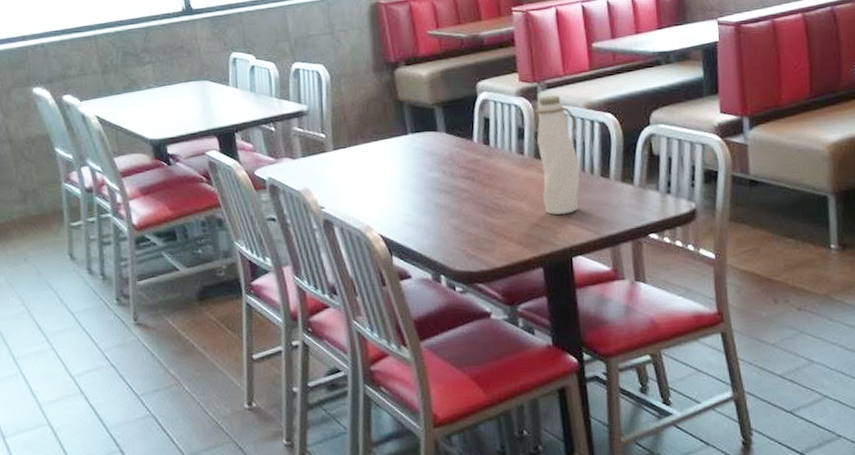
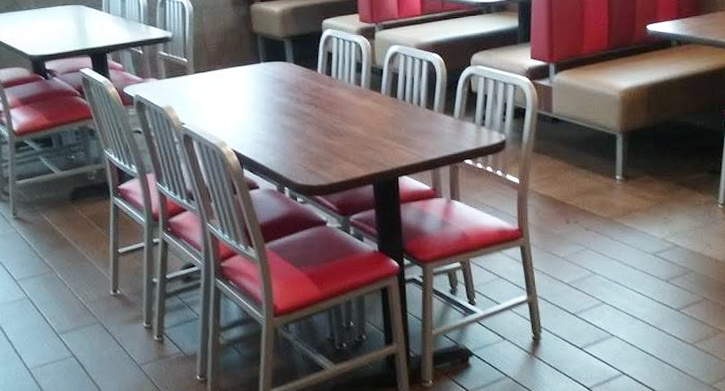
water bottle: present [535,95,580,215] -> none [372,36,408,139]

